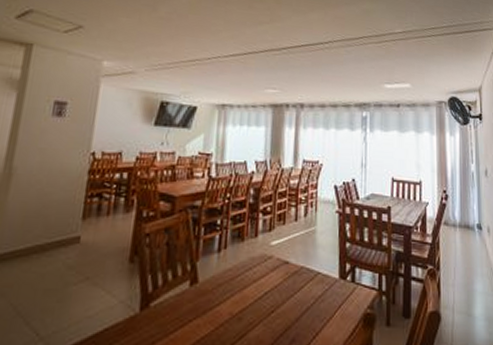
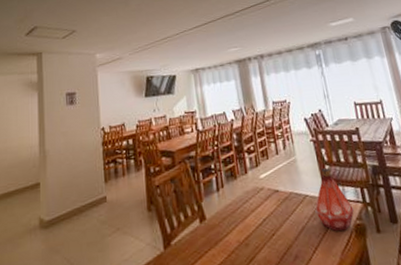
bottle: none [325,246,367,319] -> present [315,168,354,232]

